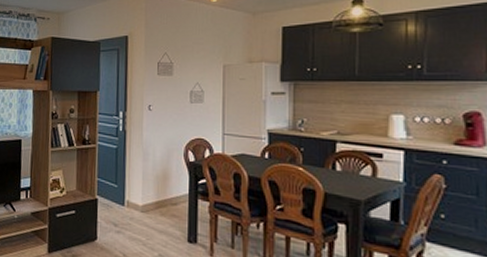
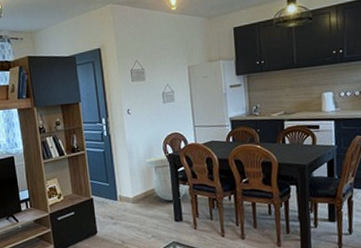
waste bin: none [163,161,208,217] -> present [146,154,188,201]

